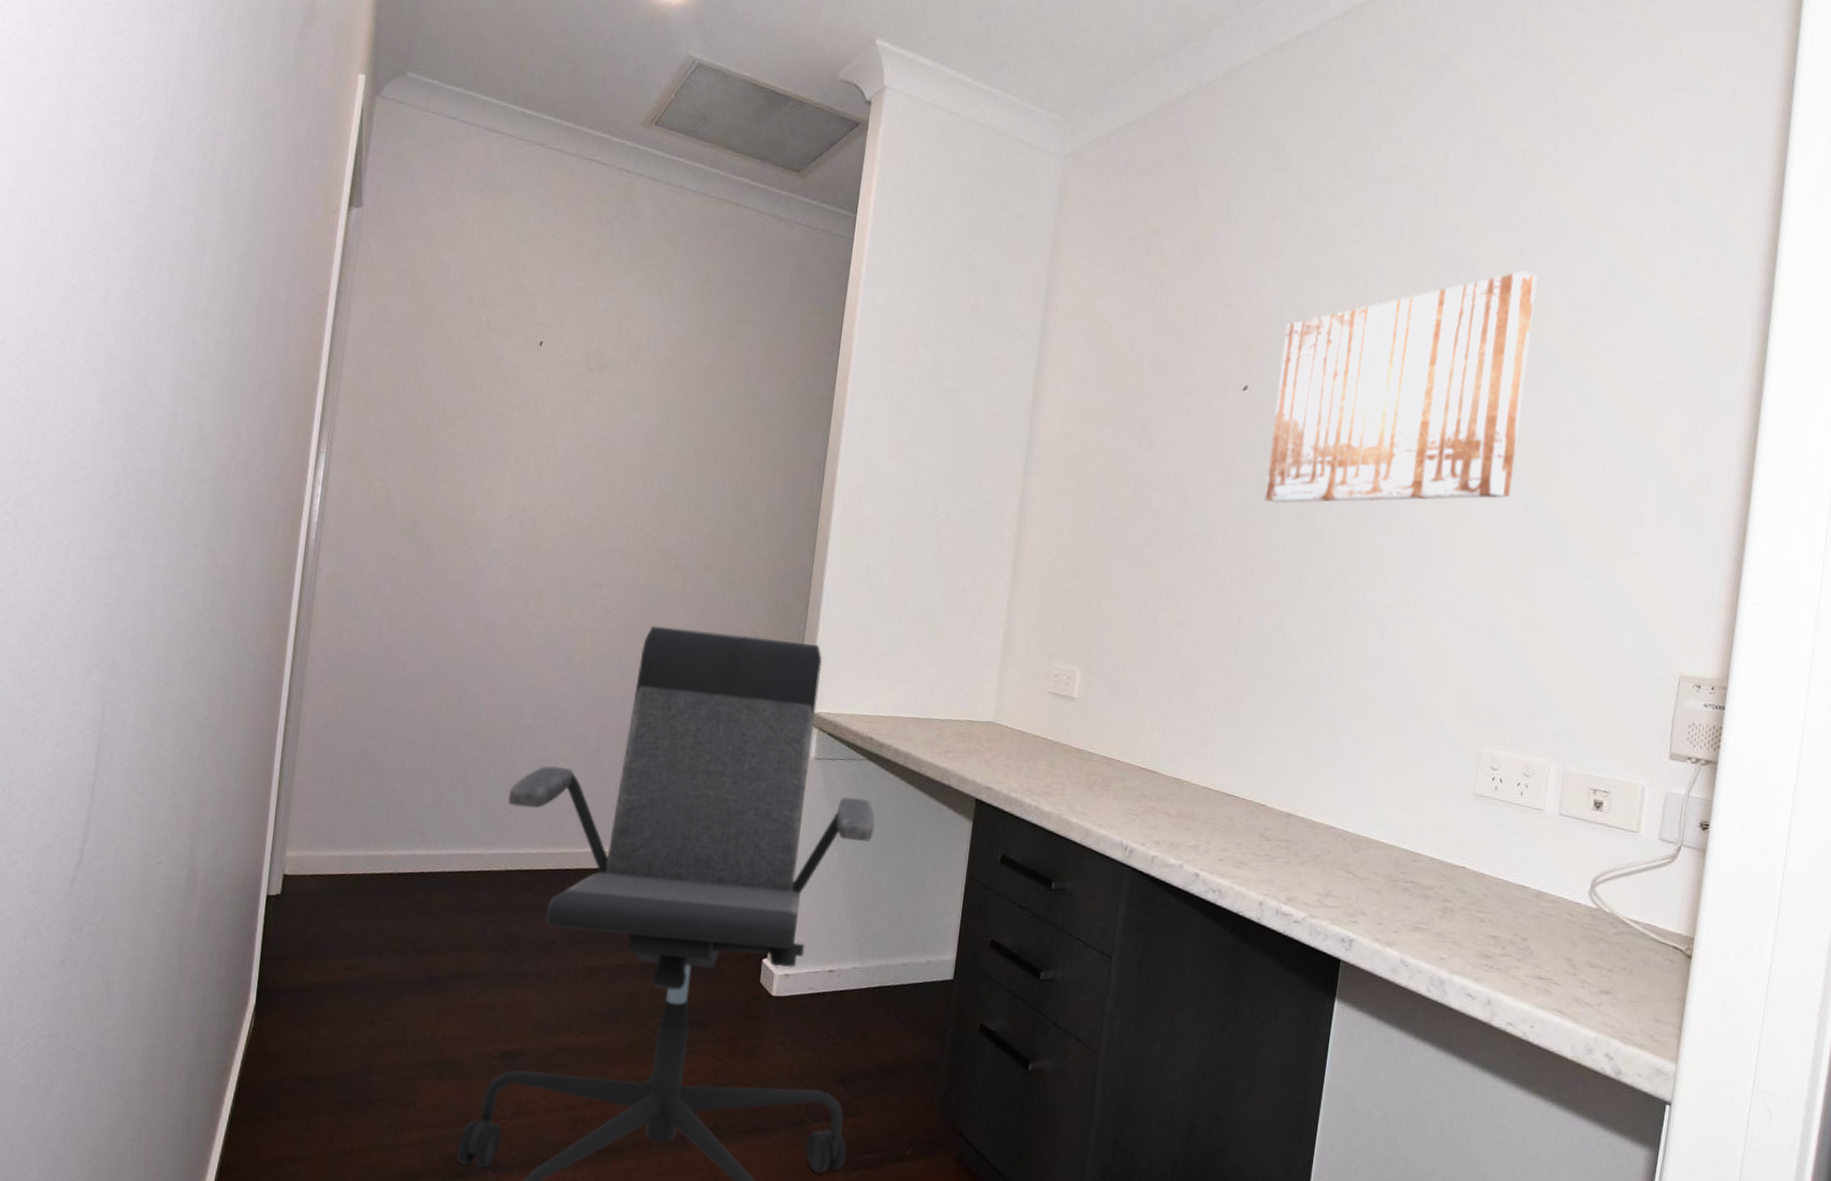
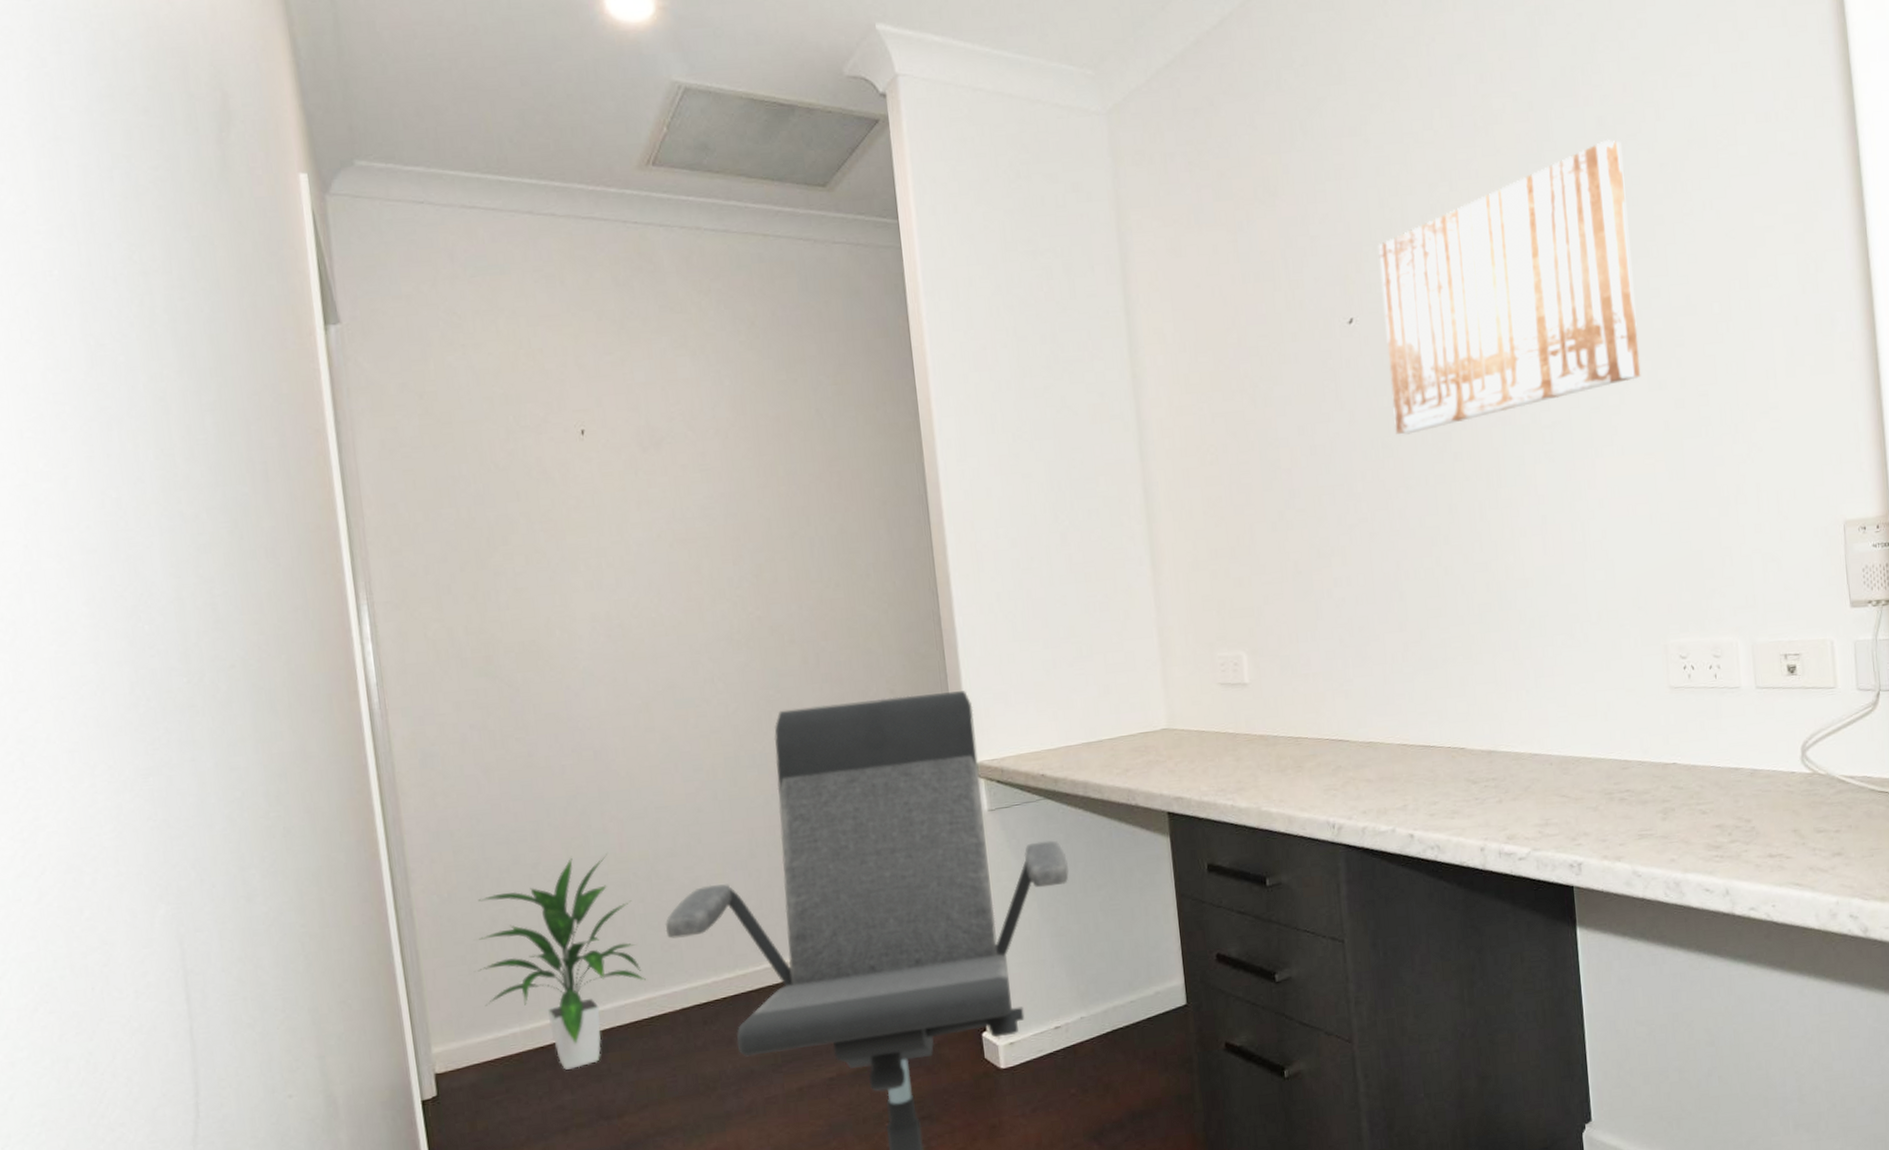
indoor plant: none [337,711,486,901] -> present [473,853,646,1070]

